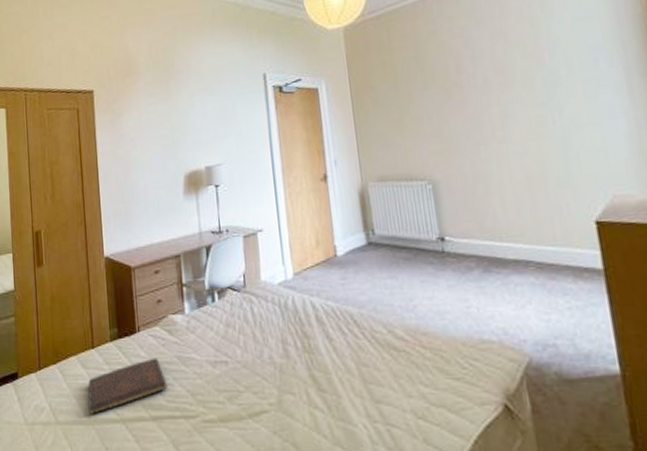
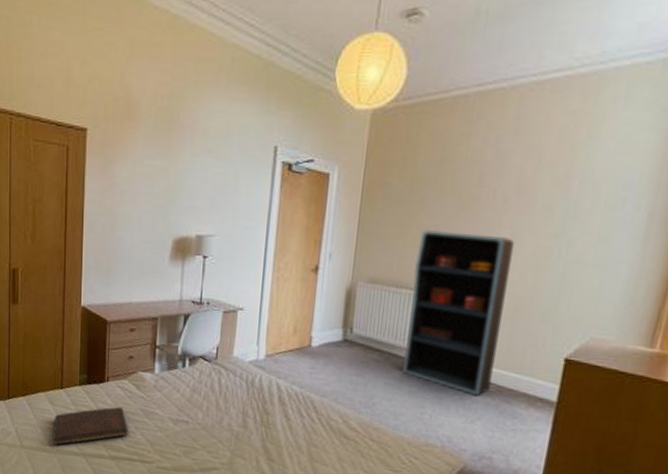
bookshelf: none [416,114,530,278] -> present [403,229,515,396]

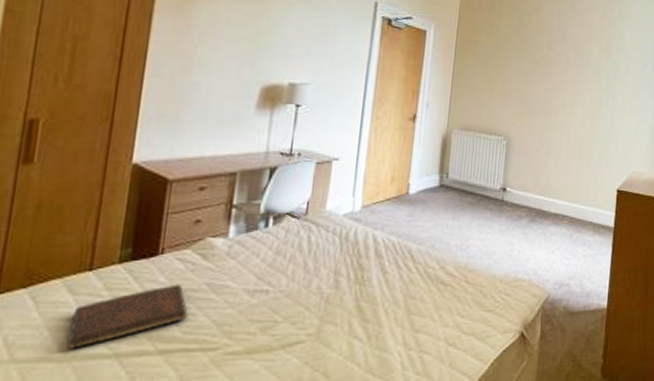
bookshelf: present [403,229,515,396] -> none [494,83,577,229]

